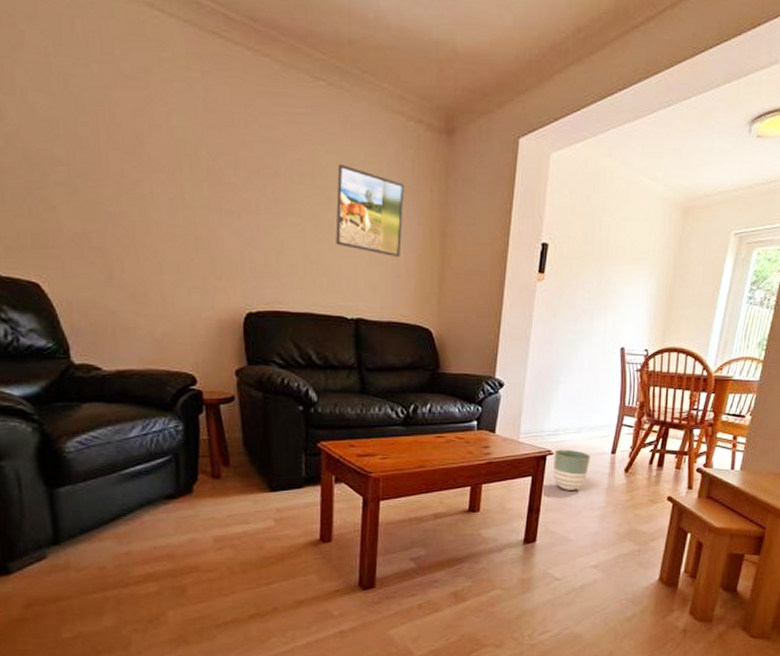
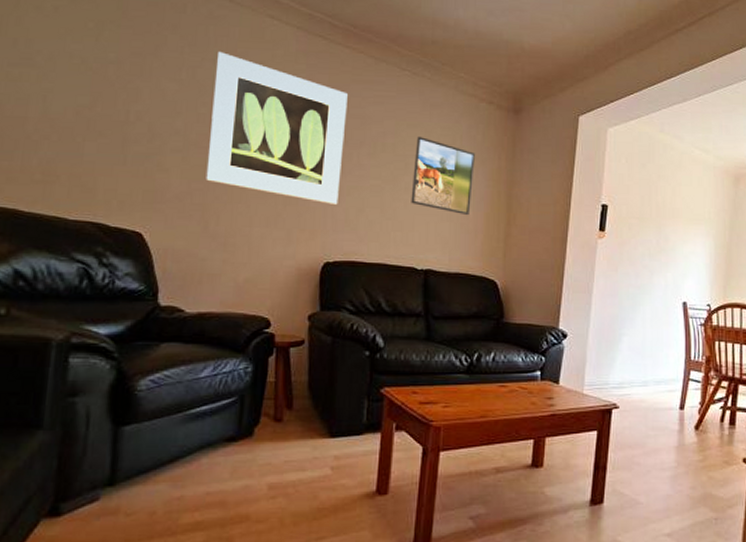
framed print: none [91,54,256,247] -> present [206,52,348,205]
planter: present [553,449,590,490] -> none [619,403,658,447]

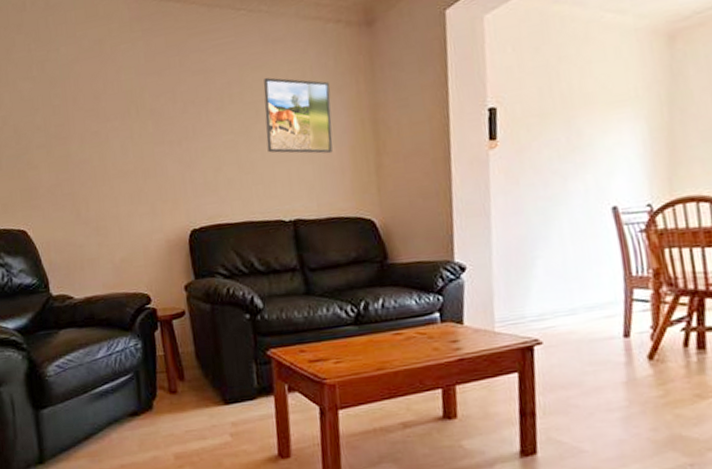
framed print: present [206,52,348,205] -> none [60,39,195,171]

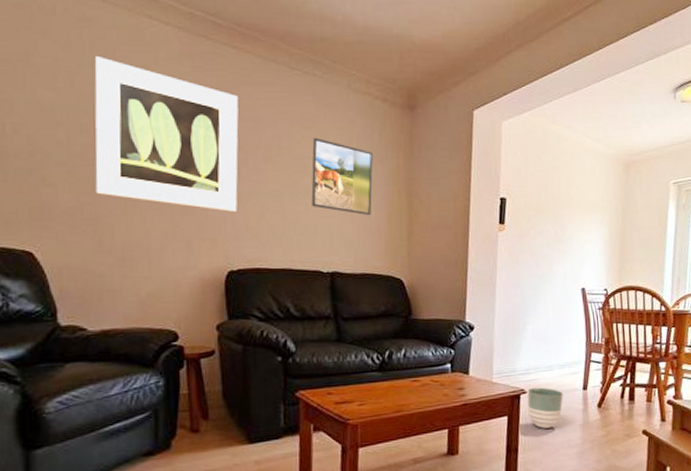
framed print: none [60,39,195,171] -> present [94,56,239,212]
planter: none [543,336,595,388] -> present [527,387,563,429]

